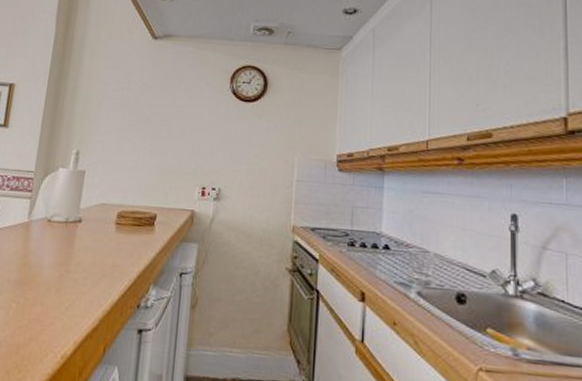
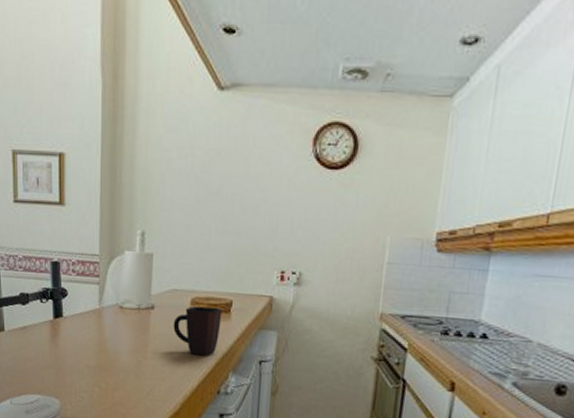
mug: none [98,219,146,269] -> present [173,306,222,356]

